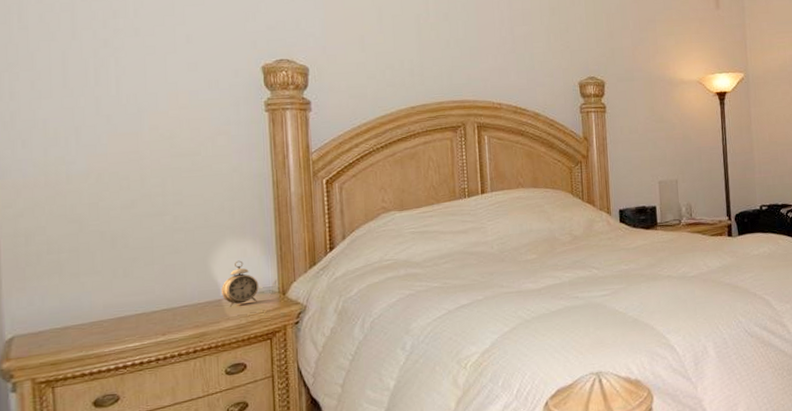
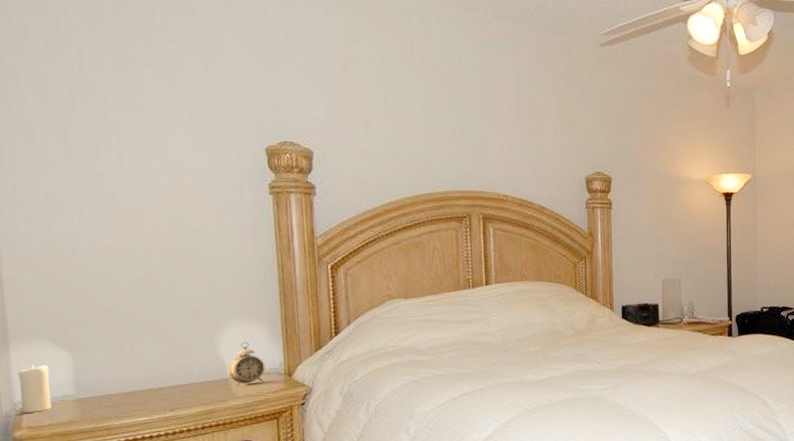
candle: none [8,292,41,343] -> present [18,364,52,413]

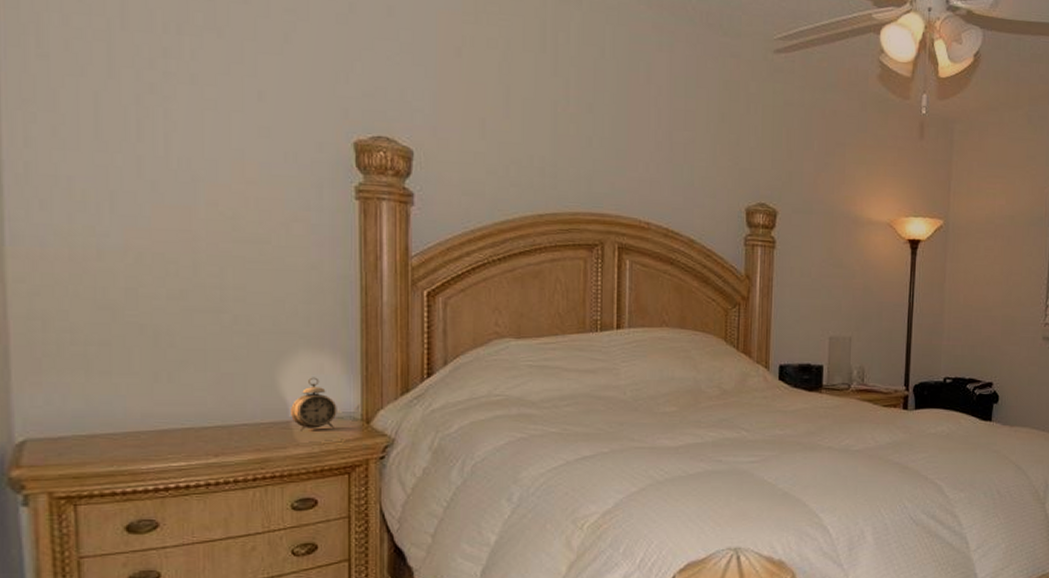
candle: present [18,364,52,413] -> none [20,389,61,448]

